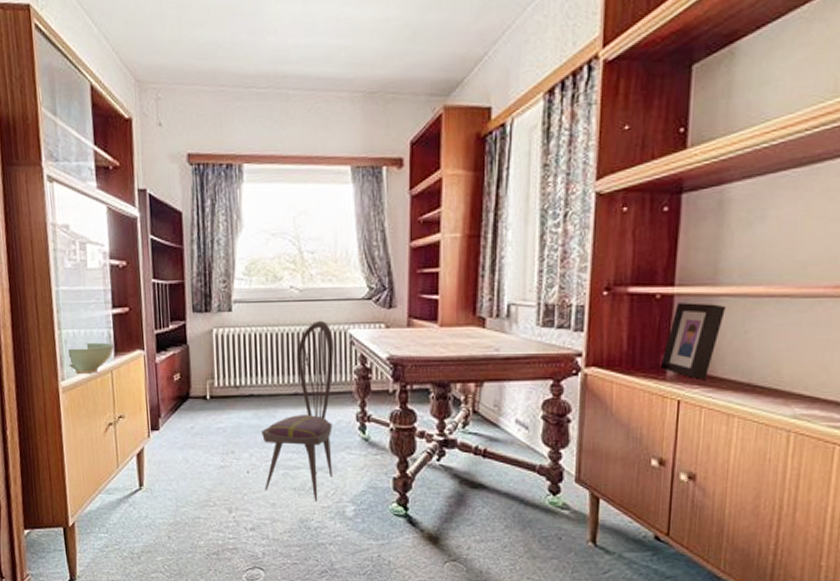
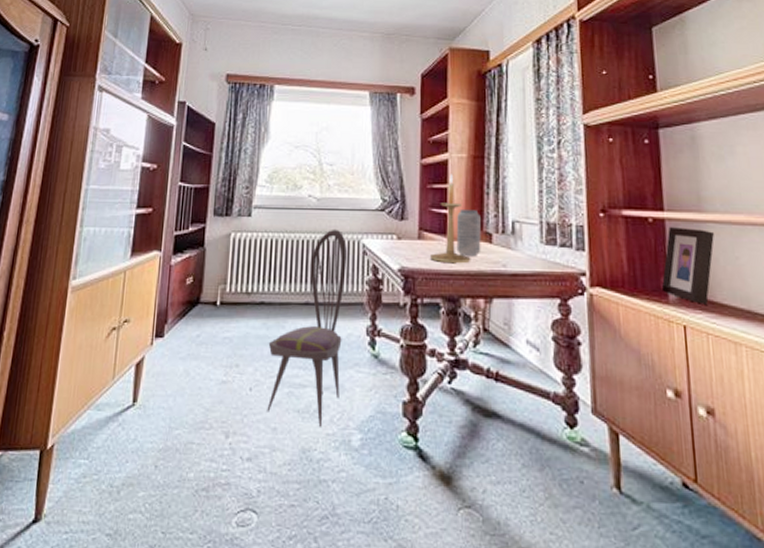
bowl: present [66,342,114,373] -> none [81,241,132,273]
candlestick: none [420,256,463,350] -> present [430,174,471,264]
vase: none [447,294,474,343] -> present [456,210,481,257]

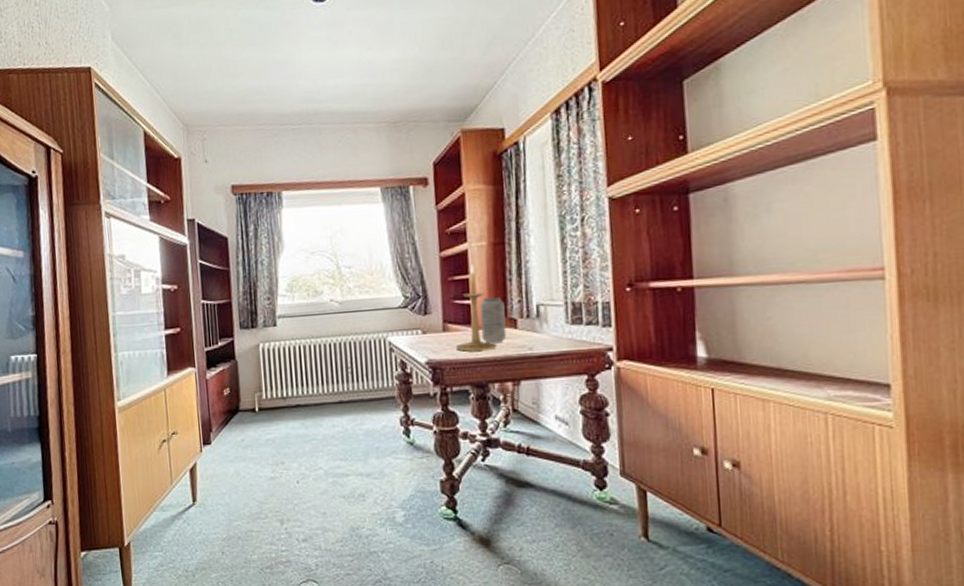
dining chair: present [267,229,348,427] -> none [308,329,381,508]
picture frame: present [661,227,714,305] -> none [689,293,745,367]

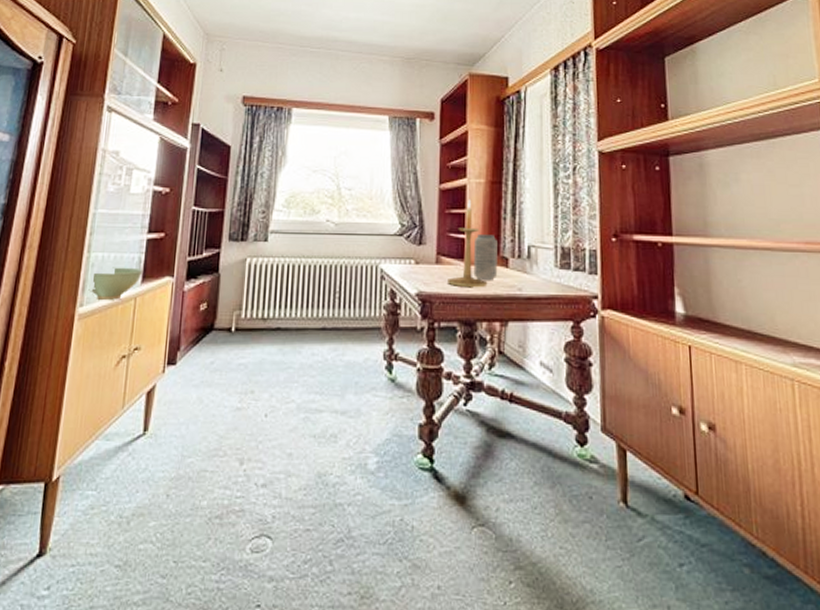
bowl: none [122,362,167,393] -> present [88,267,143,300]

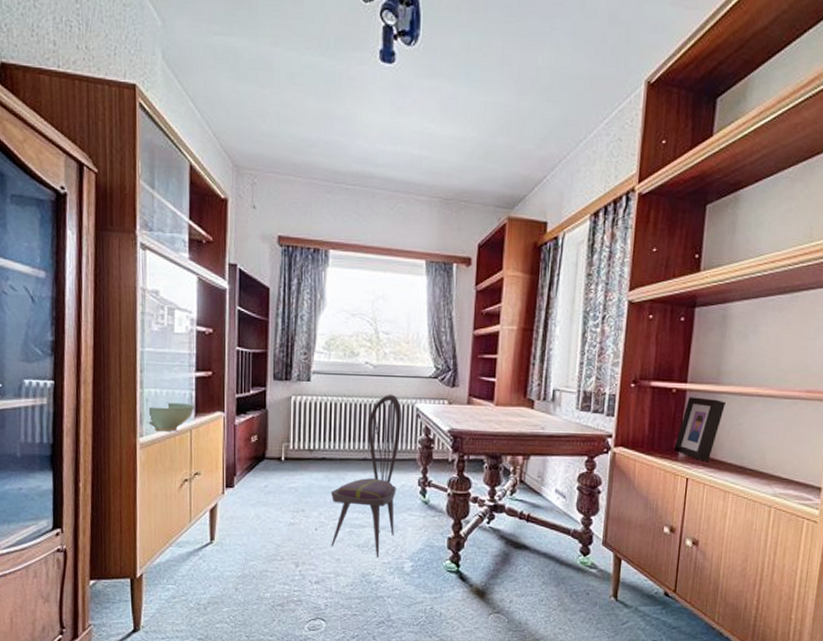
dining chair: none [282,253,366,451] -> present [330,394,402,558]
candlestick: present [448,199,488,288] -> none [478,345,514,427]
vase: present [473,235,498,281] -> none [501,378,525,421]
picture frame: none [669,251,719,325] -> present [673,397,726,462]

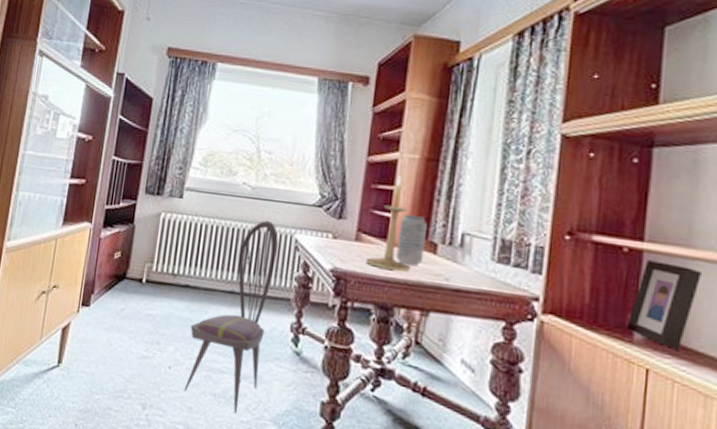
bowl: present [146,402,195,432] -> none [15,207,65,239]
candlestick: none [478,345,514,427] -> present [366,175,411,273]
vase: none [501,378,525,421] -> present [396,215,427,267]

